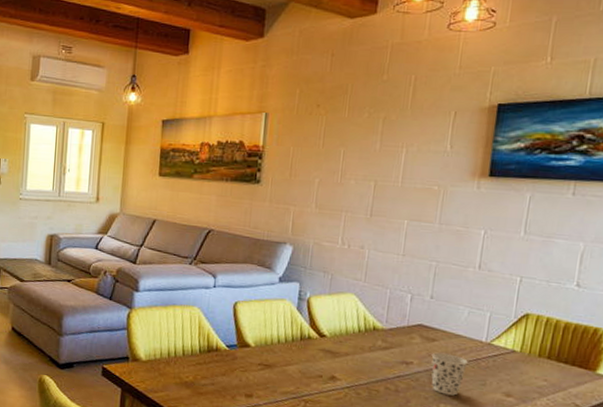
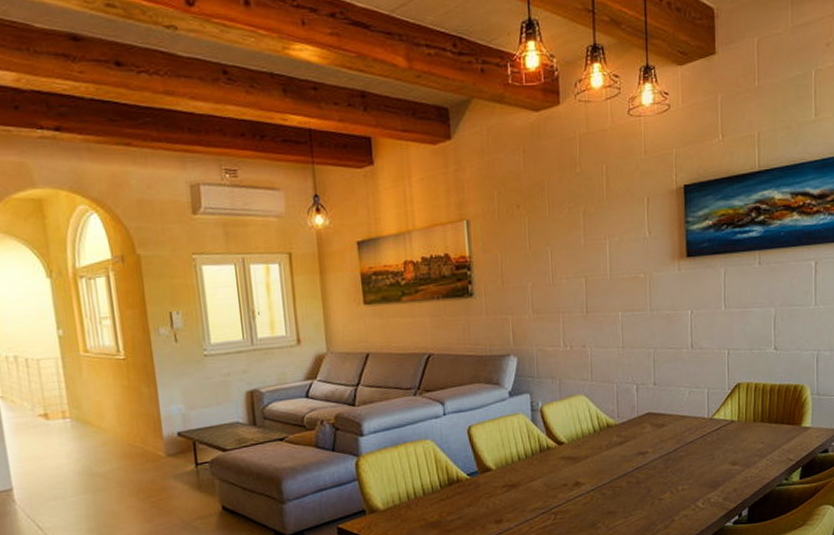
cup: present [431,352,468,396] -> none [663,435,696,476]

